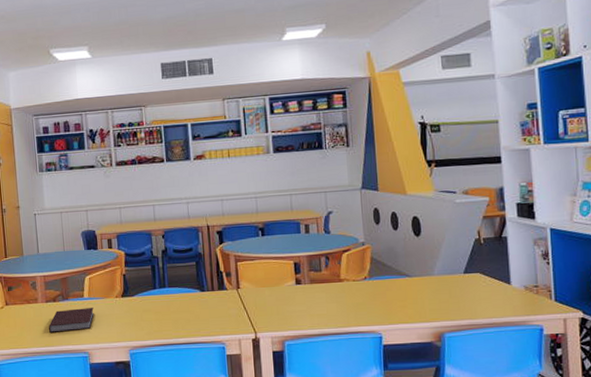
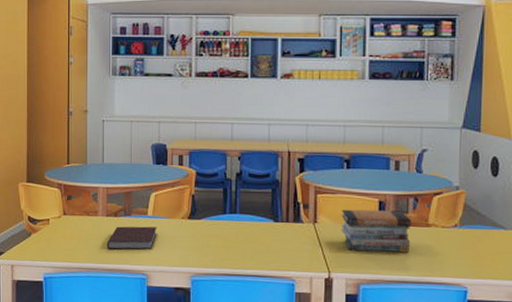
book stack: none [260,269,327,311] -> present [340,209,412,253]

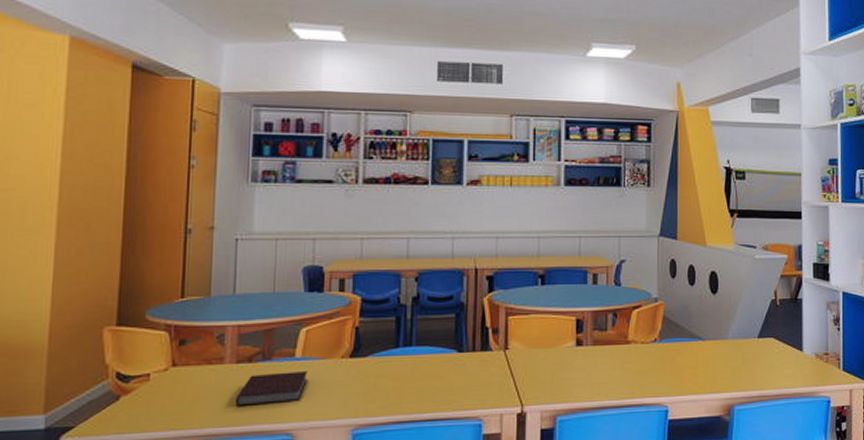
book stack: present [340,209,412,253] -> none [535,328,611,378]

